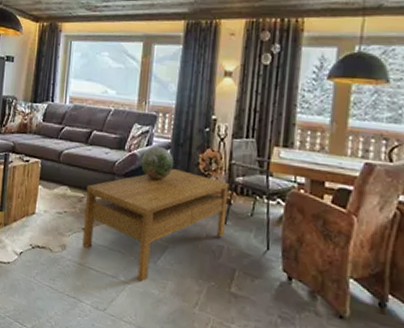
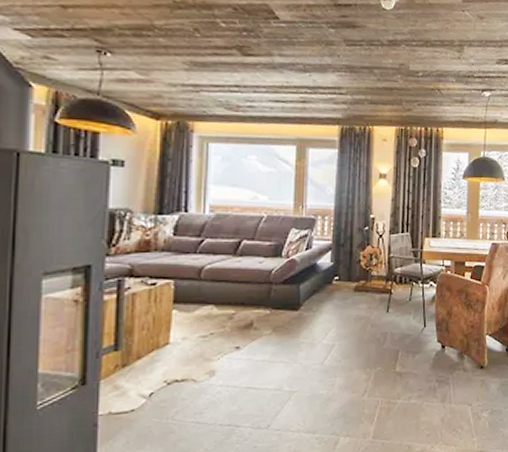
coffee table: present [82,169,230,282] -> none [236,269,389,386]
decorative sphere: present [140,146,174,181] -> none [300,248,336,282]

